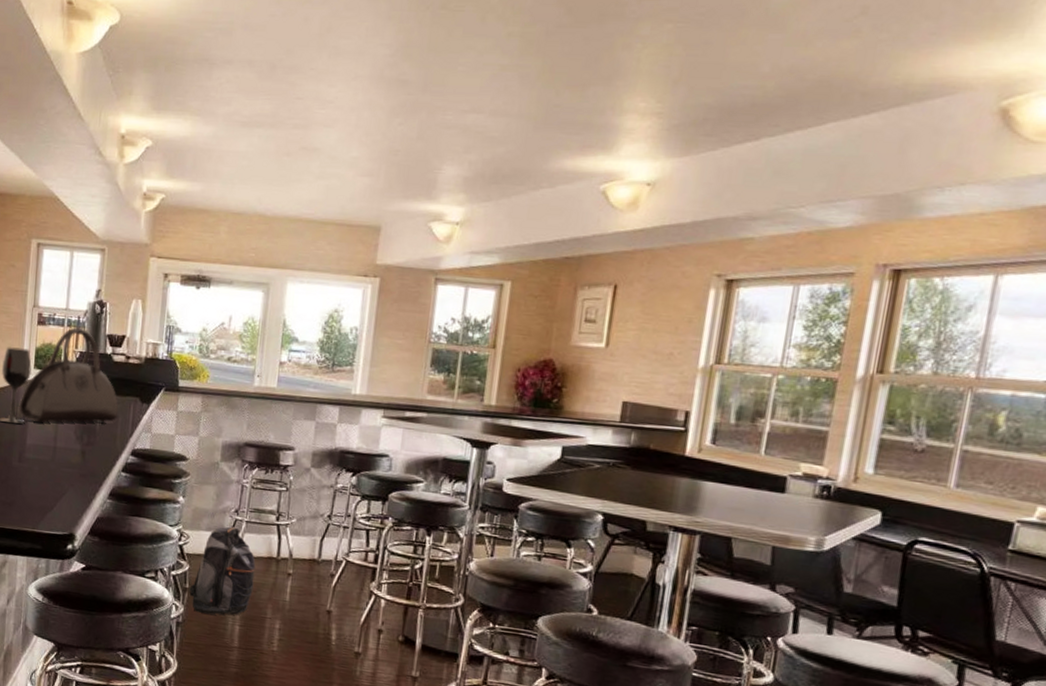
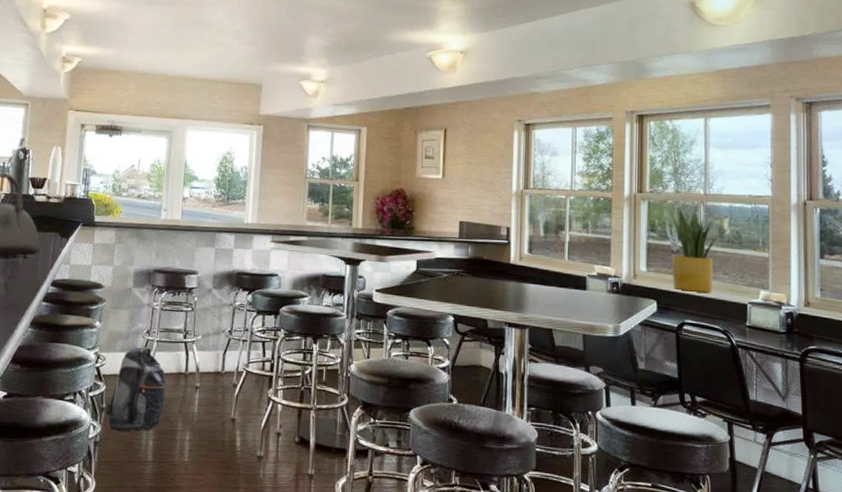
planter: none [909,393,992,506] -> present [670,206,721,293]

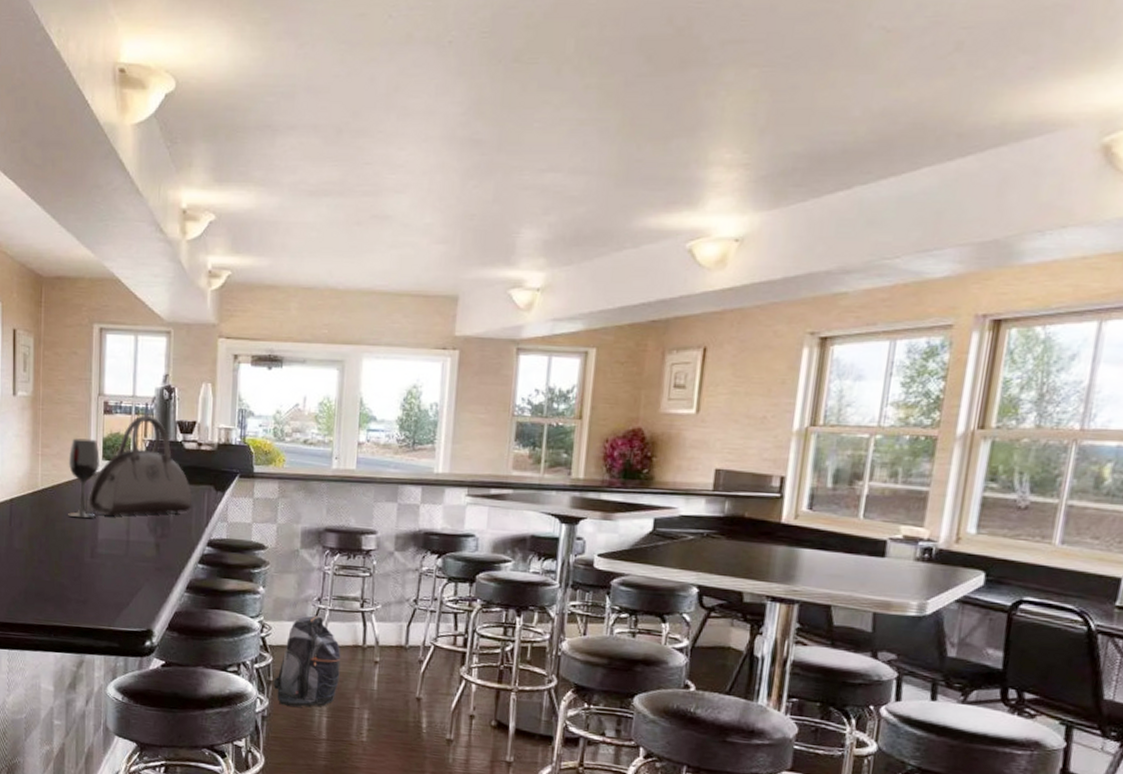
planter: present [670,206,721,293] -> none [1013,447,1098,562]

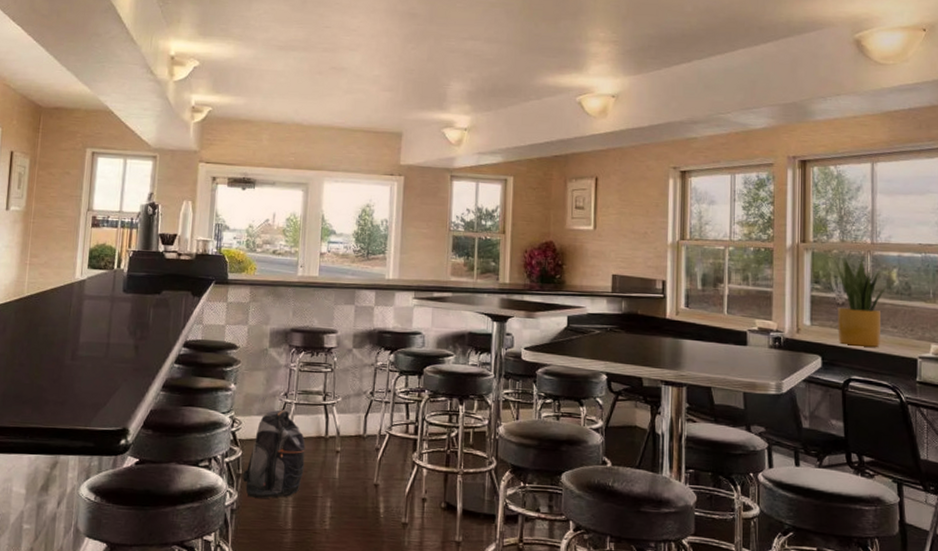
wine glass: present [68,438,100,519] -> none [51,249,86,323]
handbag: present [88,415,193,516] -> none [72,228,171,321]
planter: none [1013,447,1098,562] -> present [835,256,889,347]

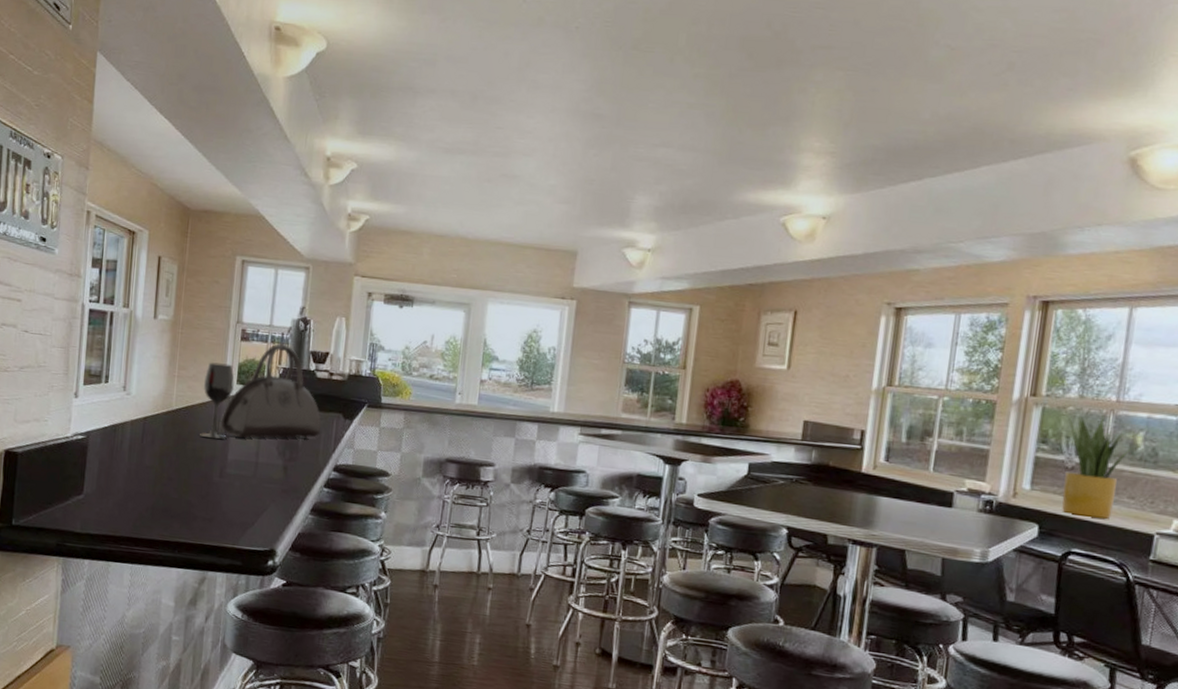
wine glass: none [51,249,86,323] -> present [200,362,234,440]
handbag: none [72,228,171,321] -> present [220,343,322,439]
backpack: present [241,410,306,499] -> none [389,542,457,631]

